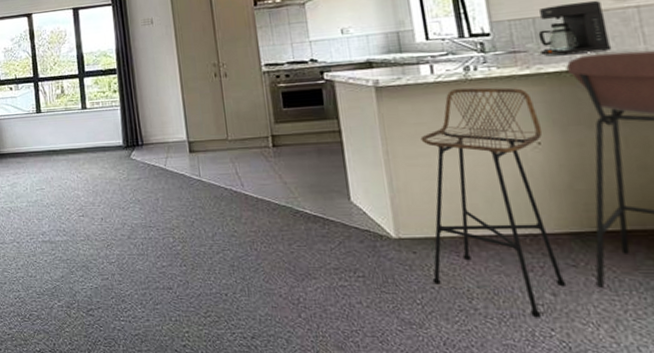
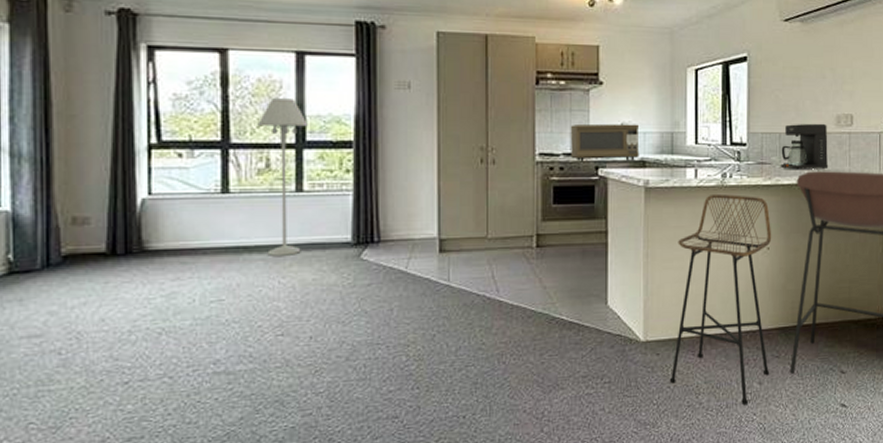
floor lamp: none [53,42,89,157] -> present [257,98,308,256]
microwave: none [290,28,365,69] -> present [570,123,640,162]

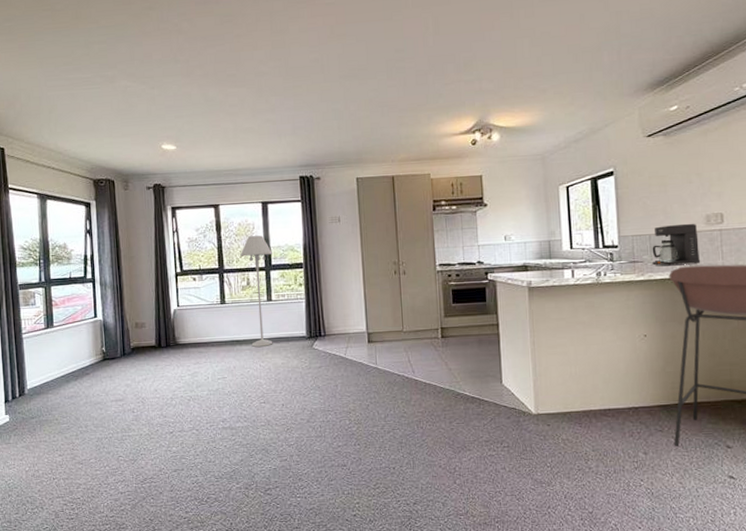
microwave: present [570,123,640,162] -> none [462,236,522,270]
bar stool: present [669,193,772,406] -> none [560,290,655,472]

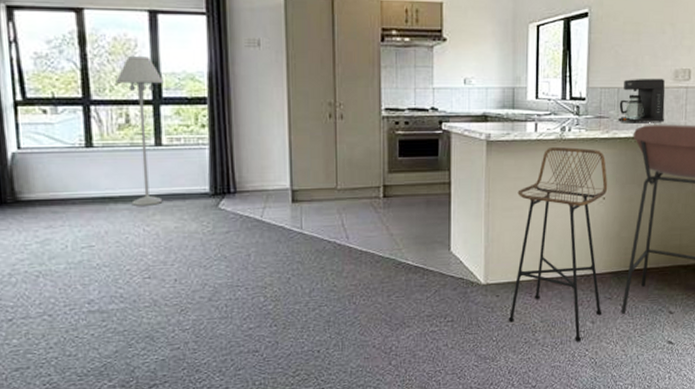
bar stool: none [560,290,655,472] -> present [508,146,608,342]

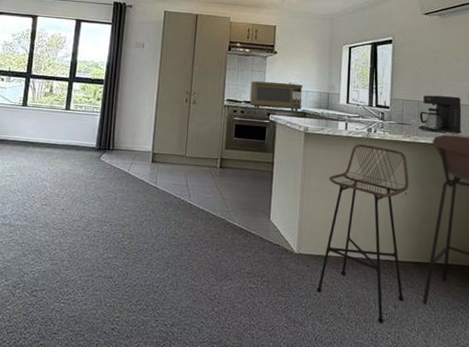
floor lamp: present [115,56,164,206] -> none [44,48,78,152]
microwave: none [414,79,482,117] -> present [250,81,303,111]

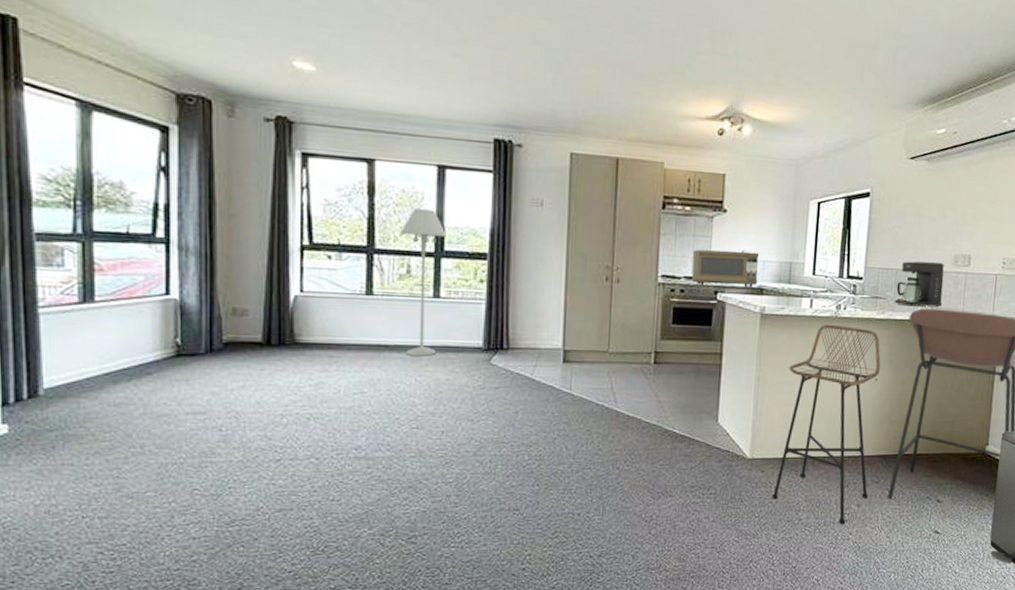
floor lamp: none [44,48,78,152] -> present [400,209,446,356]

